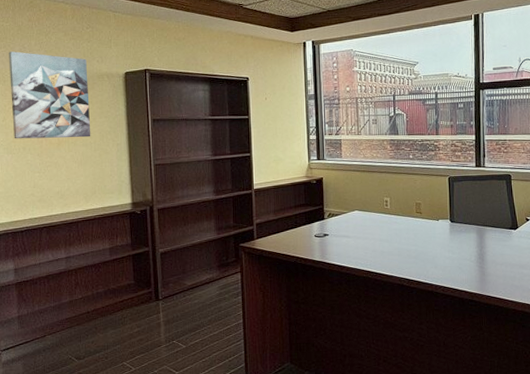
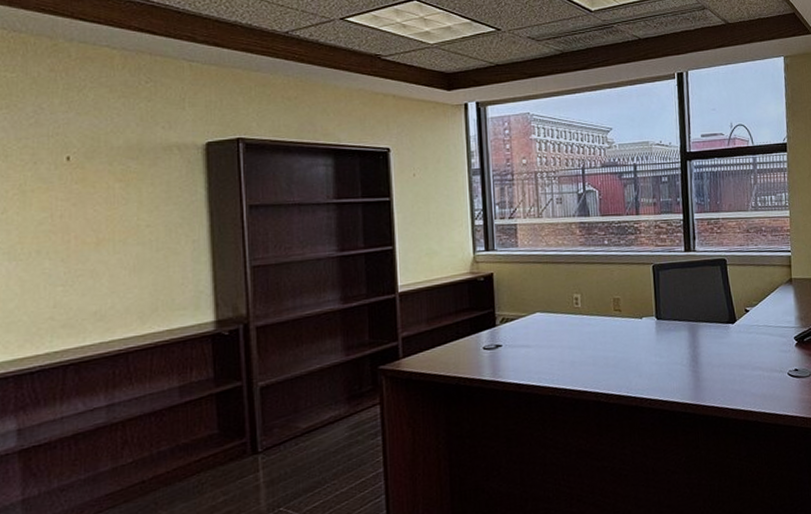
wall art: present [8,51,91,139] -> none [14,114,151,239]

